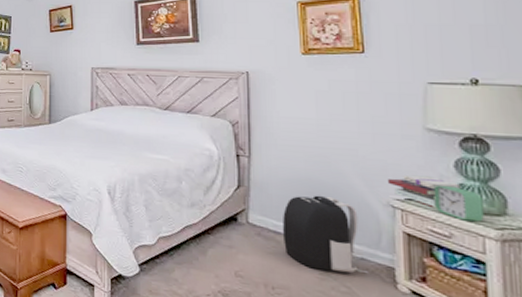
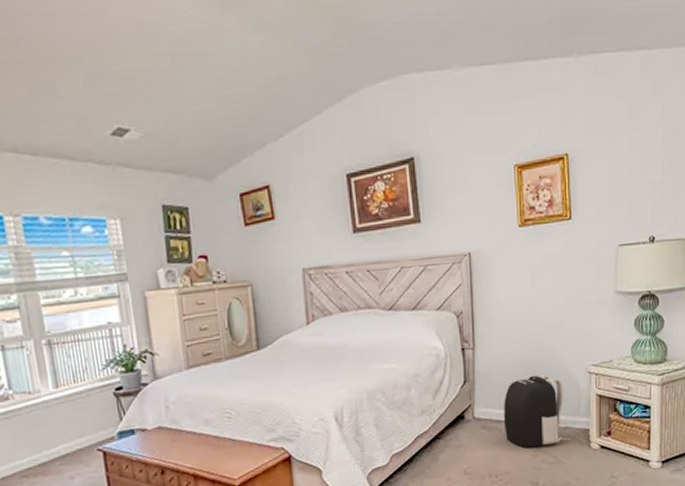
books: present [387,174,460,209] -> none [586,337,637,367]
alarm clock: present [433,184,484,222] -> none [619,343,652,373]

